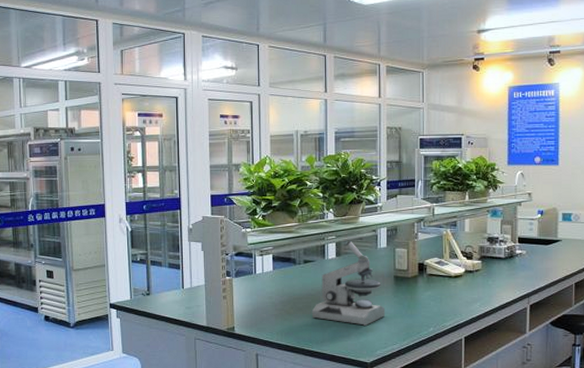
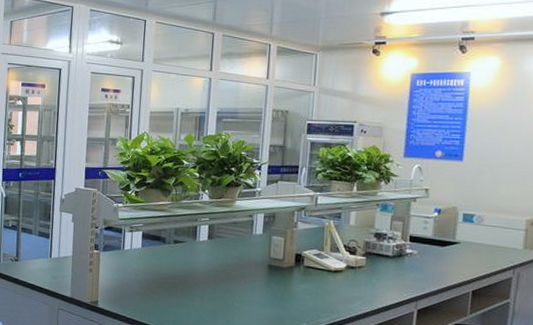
microscope: present [312,240,385,326] -> none [178,223,255,313]

